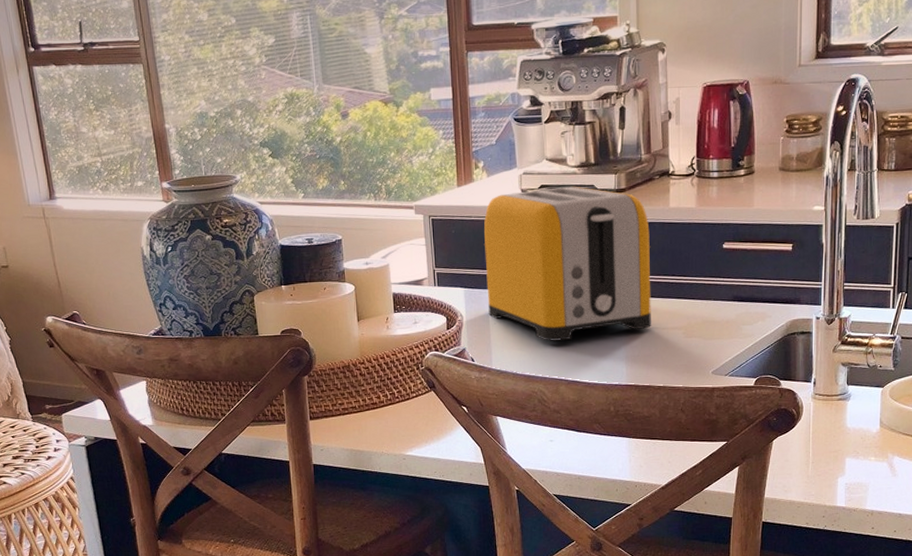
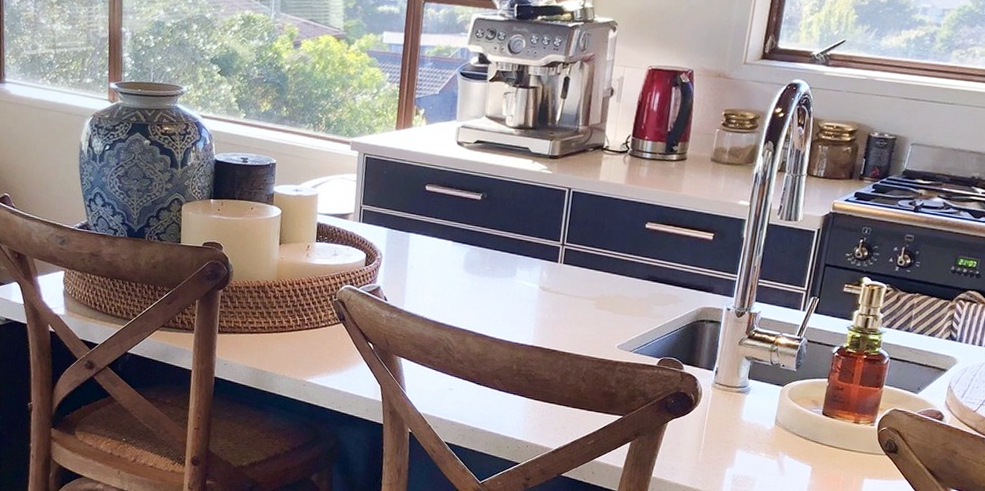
toaster: present [484,186,651,341] -> none [407,143,577,295]

